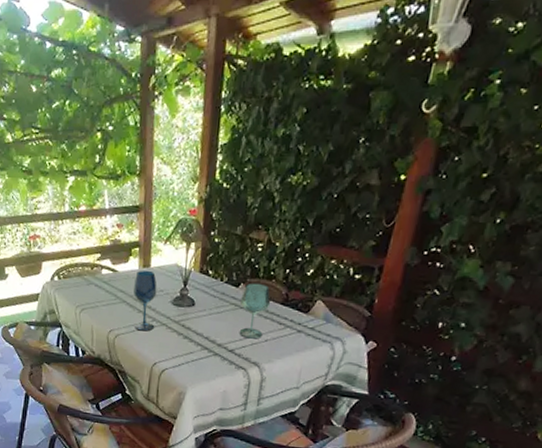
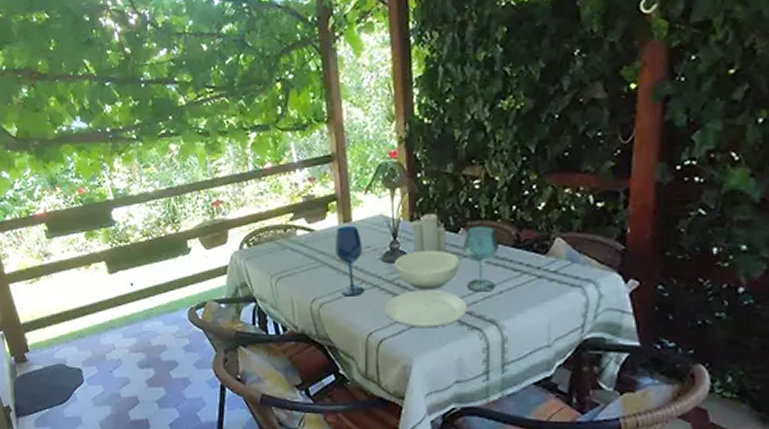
plate: none [169,332,238,365] -> present [385,291,468,328]
bowl: none [182,298,237,333] -> present [395,250,460,291]
candle: none [199,266,229,303] -> present [412,211,448,254]

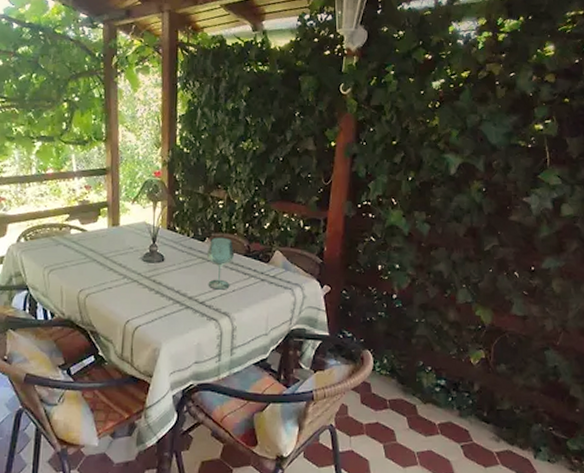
wineglass: present [334,225,364,296] -> none [103,228,127,289]
plate: present [385,291,468,328] -> none [141,286,208,318]
bowl: present [395,250,460,291] -> none [153,253,205,287]
candle: present [412,211,448,254] -> none [168,222,196,257]

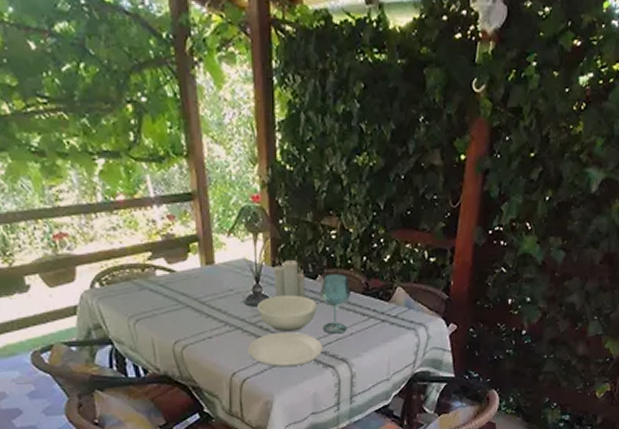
plate: none [141,286,208,318] -> present [248,333,324,367]
bowl: none [153,253,205,287] -> present [258,295,317,333]
candle: none [168,222,196,257] -> present [274,257,307,298]

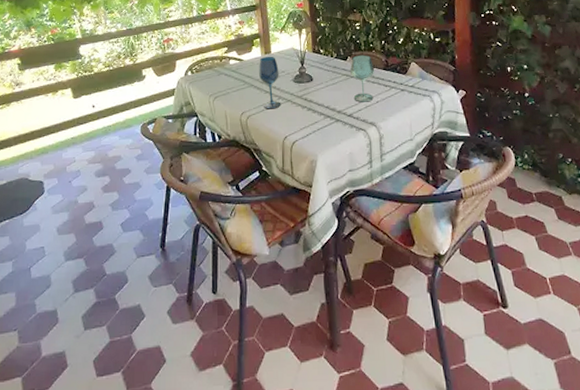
wineglass: none [196,267,227,338] -> present [258,56,280,109]
plate: present [248,333,324,367] -> none [296,102,356,132]
bowl: present [258,295,317,333] -> none [303,73,349,103]
candle: present [274,257,307,298] -> none [314,45,340,76]

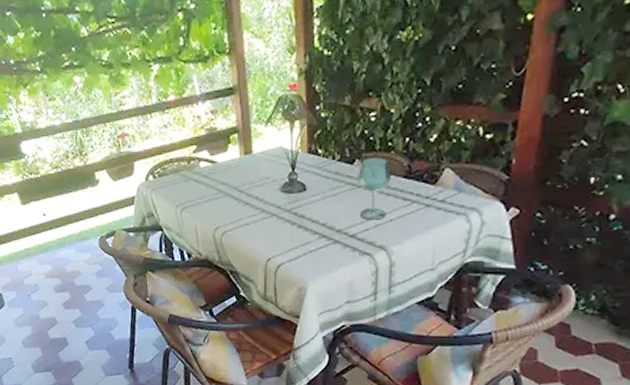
wineglass: present [258,56,280,109] -> none [235,157,263,225]

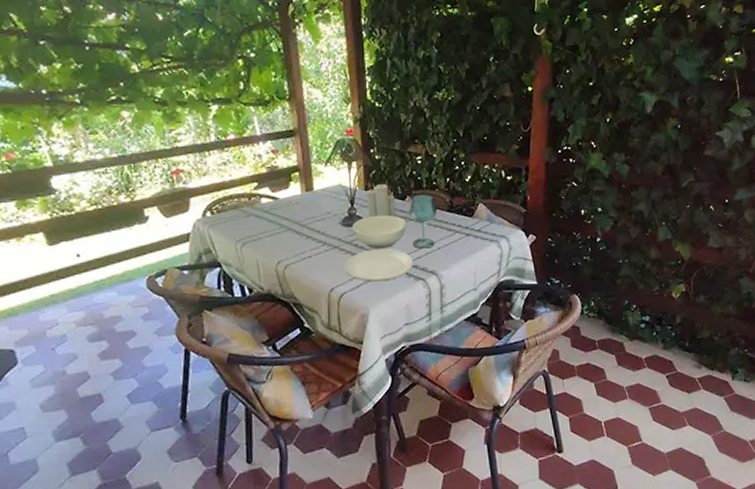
plate: none [283,219,360,254] -> present [344,249,414,282]
bowl: none [293,180,354,219] -> present [353,215,407,250]
candle: none [310,143,343,184] -> present [367,182,397,218]

